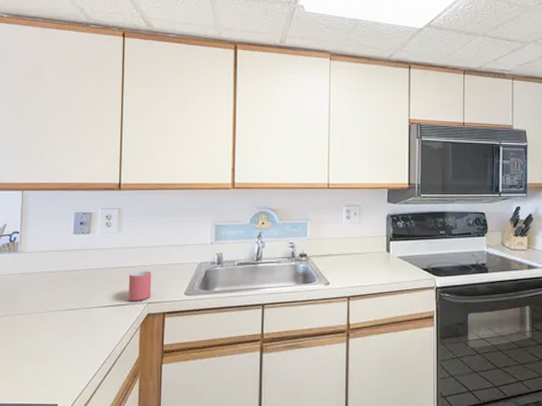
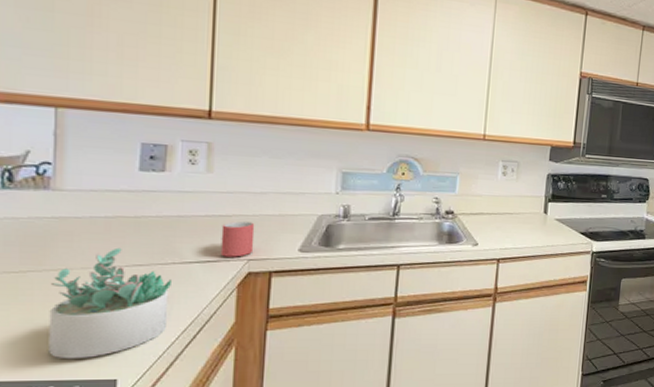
succulent plant: none [14,295,94,387] -> present [48,247,171,360]

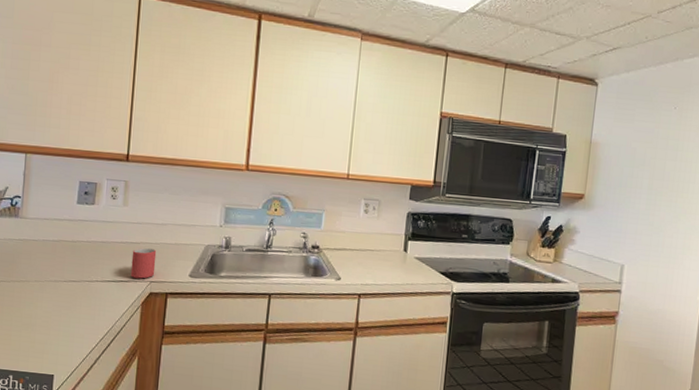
succulent plant: present [48,247,171,360] -> none [11,266,95,355]

